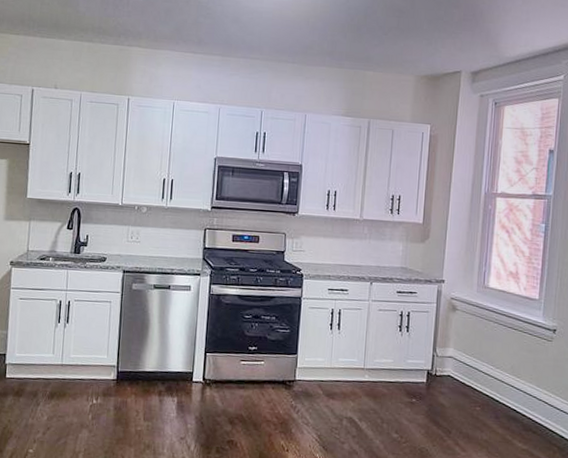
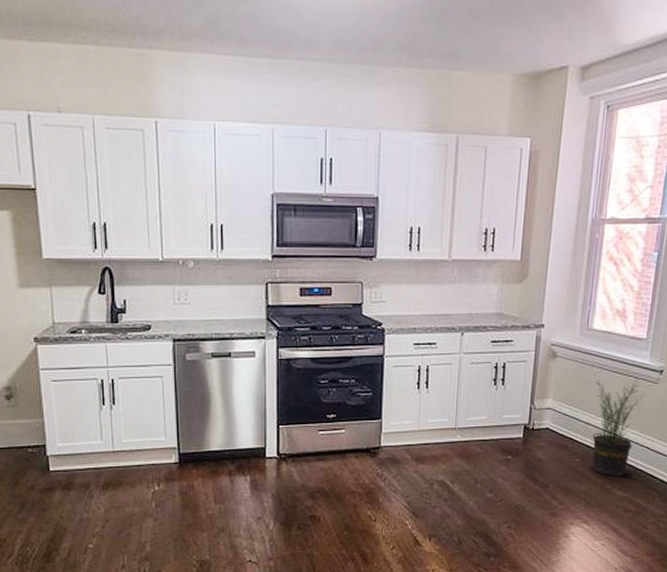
potted plant: none [492,334,540,428] -> present [592,378,645,476]

